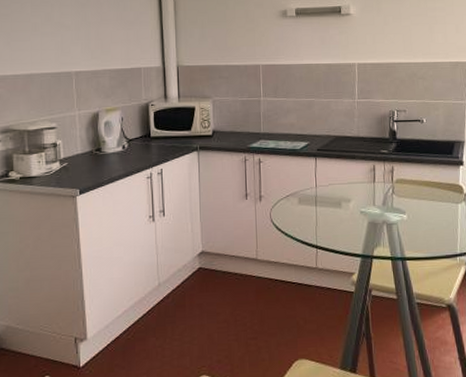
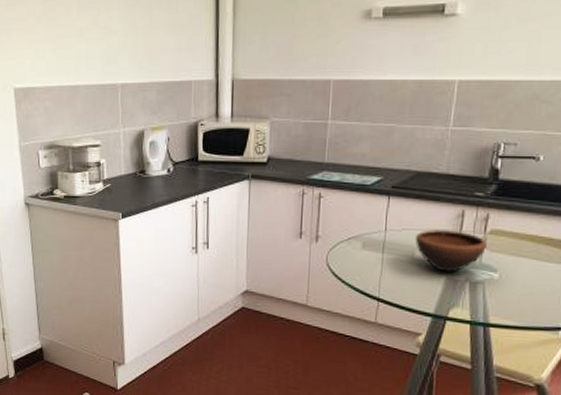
bowl: none [341,182,395,218] -> present [416,229,487,272]

